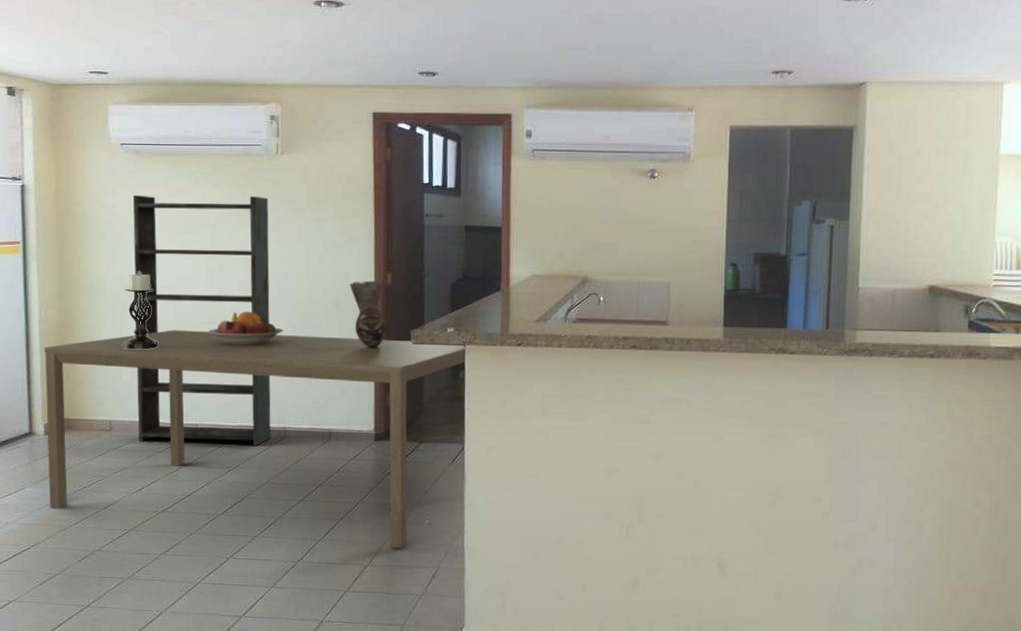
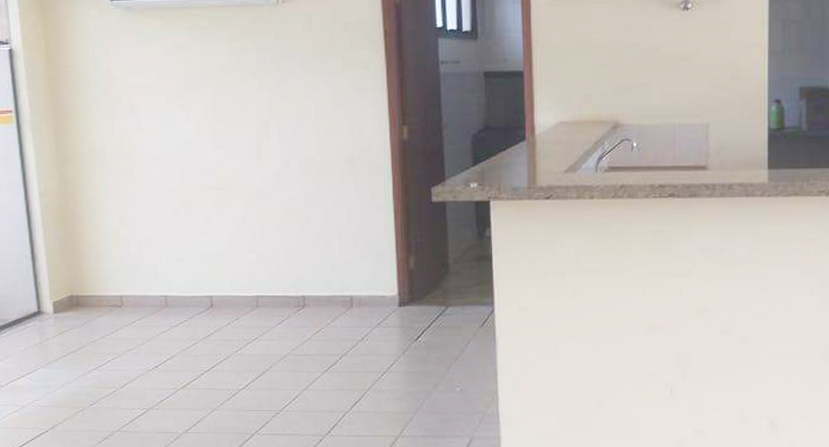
dining table: present [44,330,466,548] -> none [46,197,491,418]
candle holder: present [124,272,159,350] -> none [126,137,166,220]
bookshelf: present [132,195,271,446] -> none [127,49,289,317]
fruit bowl: present [208,311,284,345] -> none [216,174,296,211]
vase: present [349,280,387,348] -> none [363,135,406,207]

